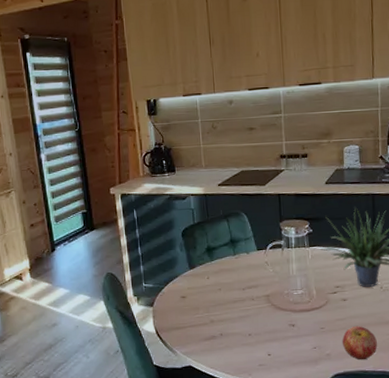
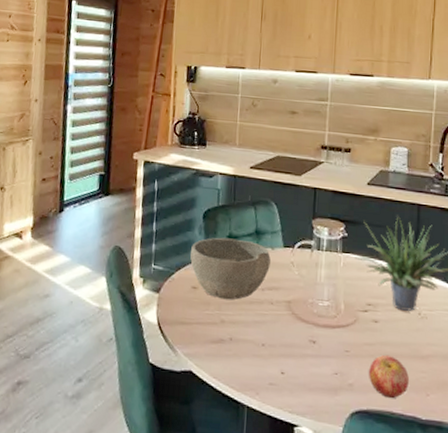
bowl: none [175,250,247,303] -> present [190,237,271,300]

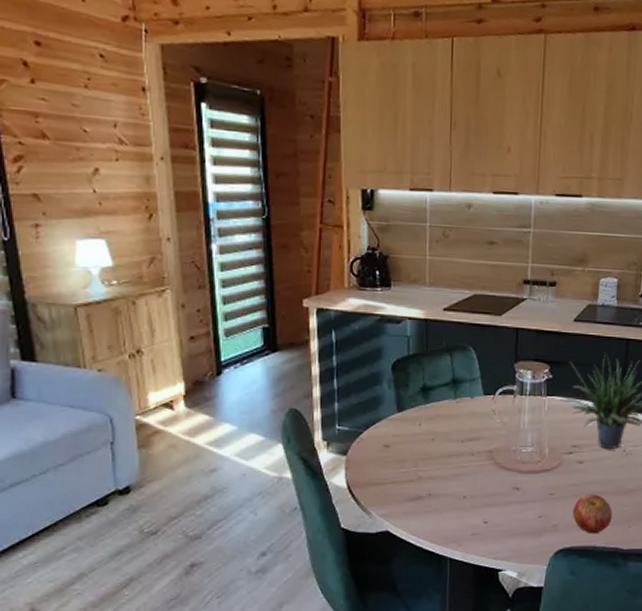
bowl: present [190,237,271,300] -> none [380,390,470,455]

